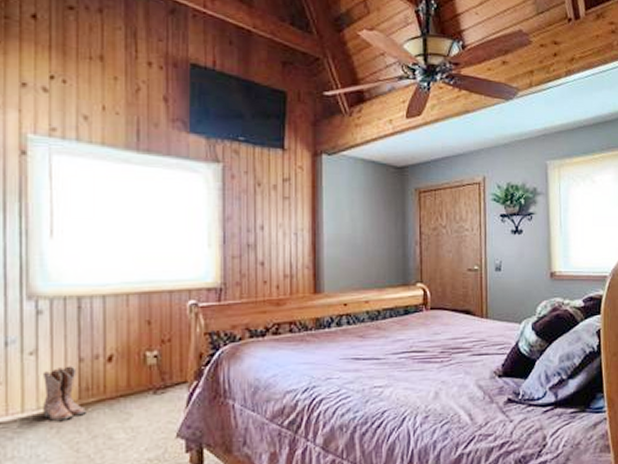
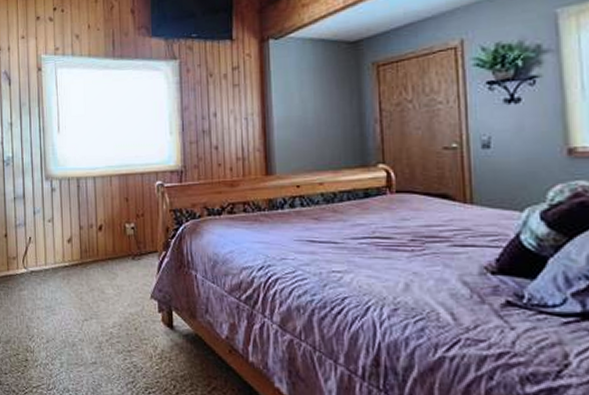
boots: present [42,366,86,421] -> none [56,232,86,274]

